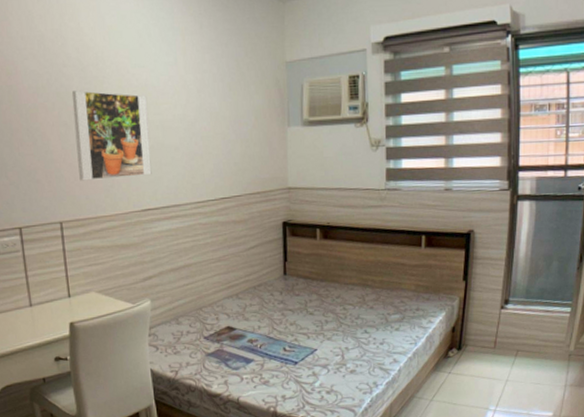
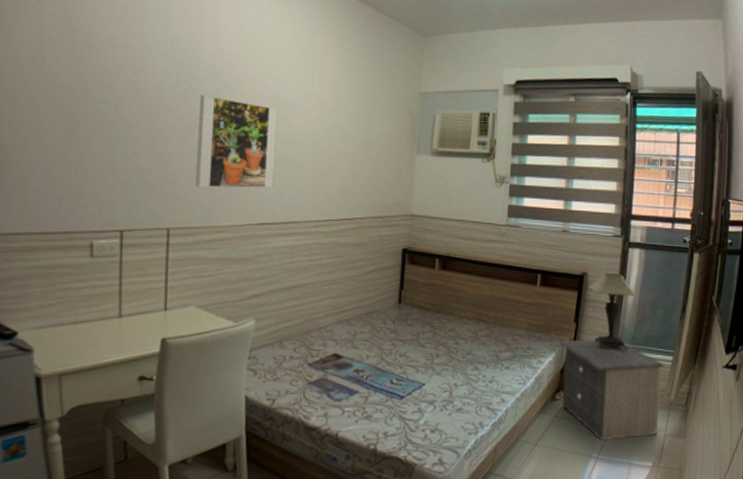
nightstand: none [448,295,561,393] -> present [558,339,664,440]
table lamp: none [476,228,529,305] -> present [589,272,637,350]

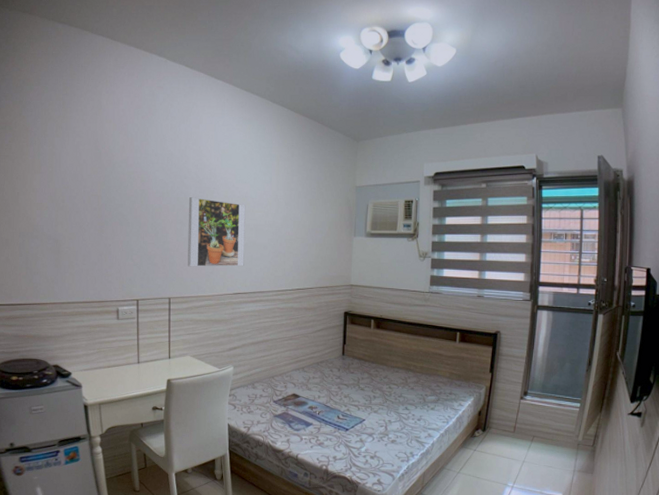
nightstand: present [558,339,664,440] -> none [476,387,572,472]
table lamp: present [589,272,637,350] -> none [502,331,546,397]

